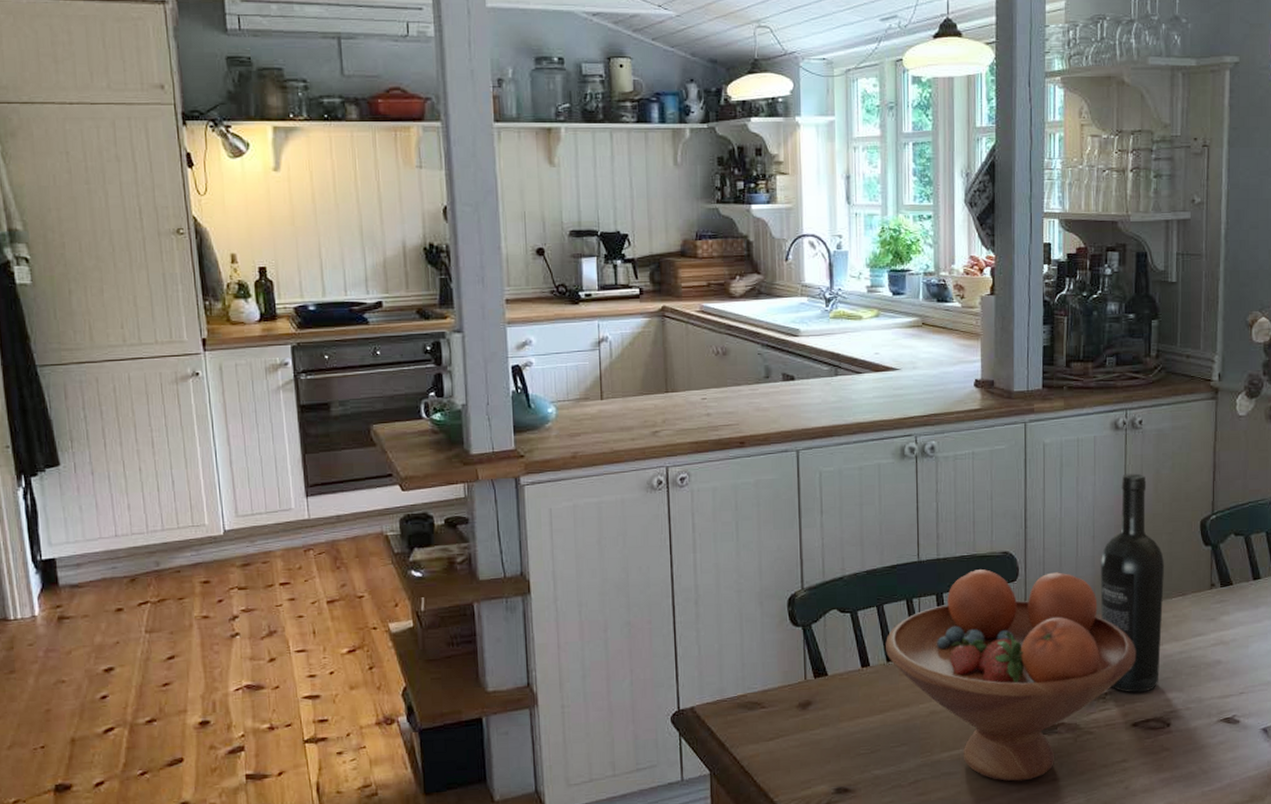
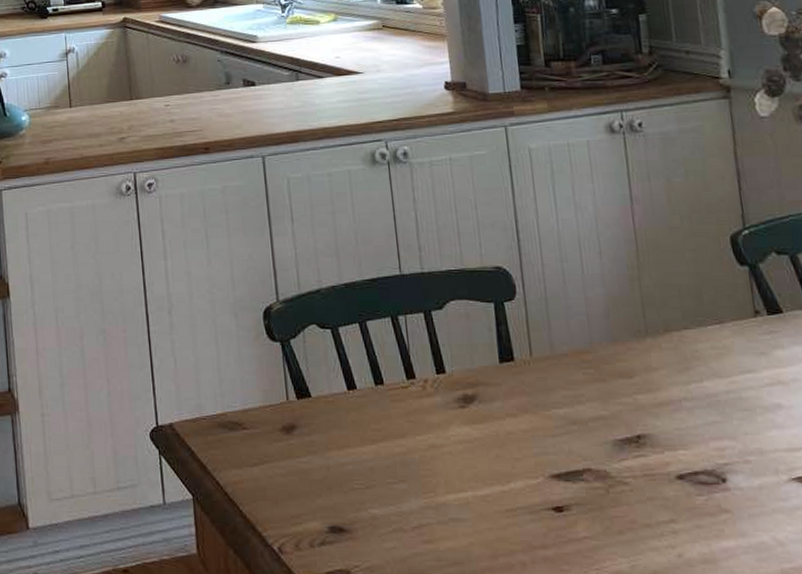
fruit bowl: present [886,569,1137,782] -> none [372,286,671,536]
wine bottle: present [1101,473,1165,693] -> none [612,181,704,438]

